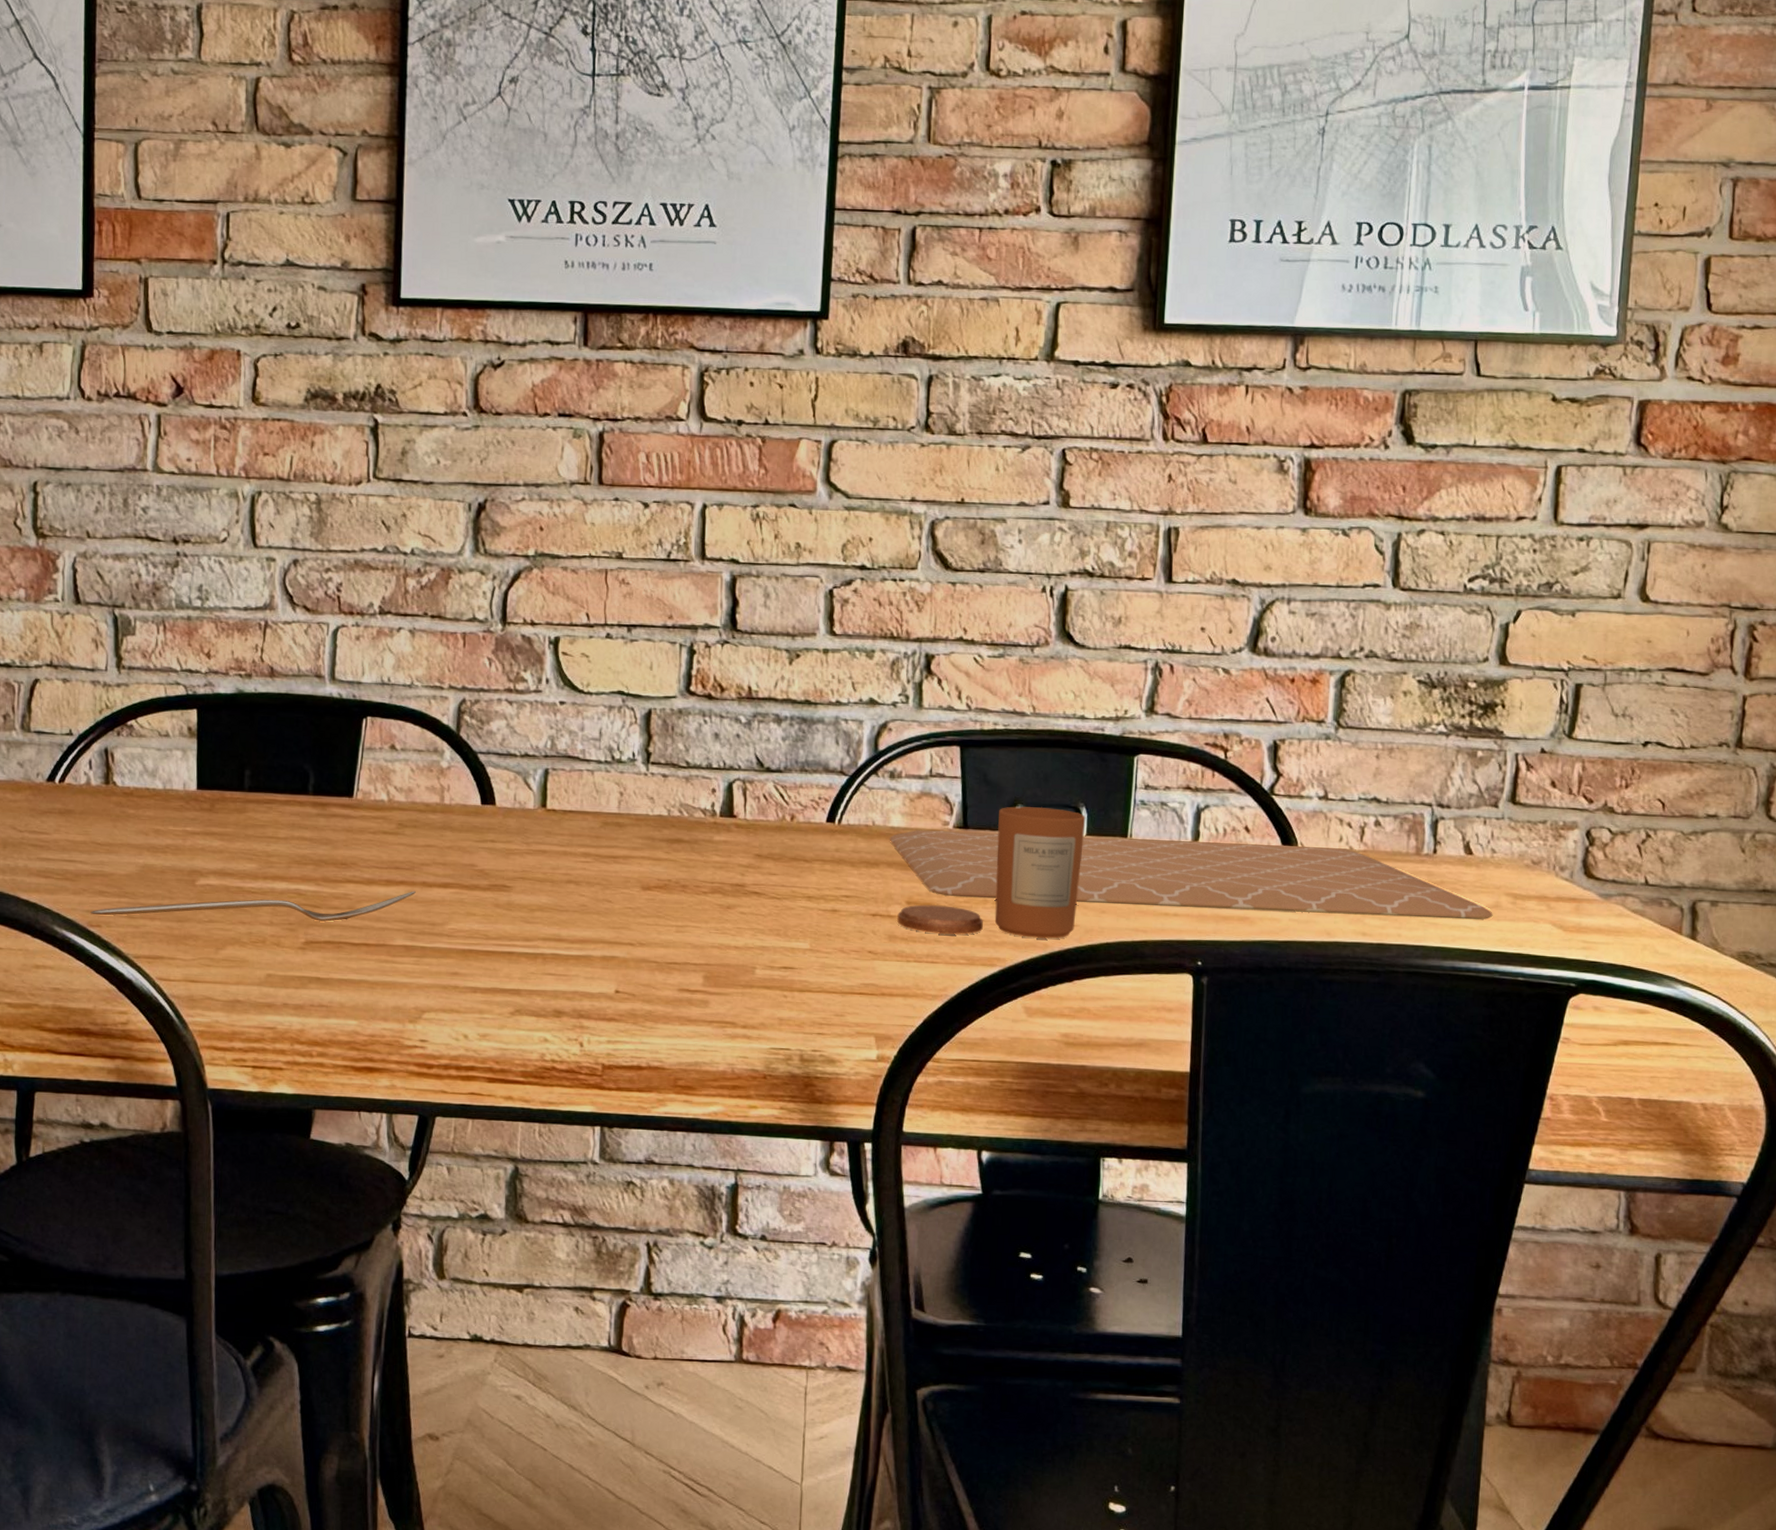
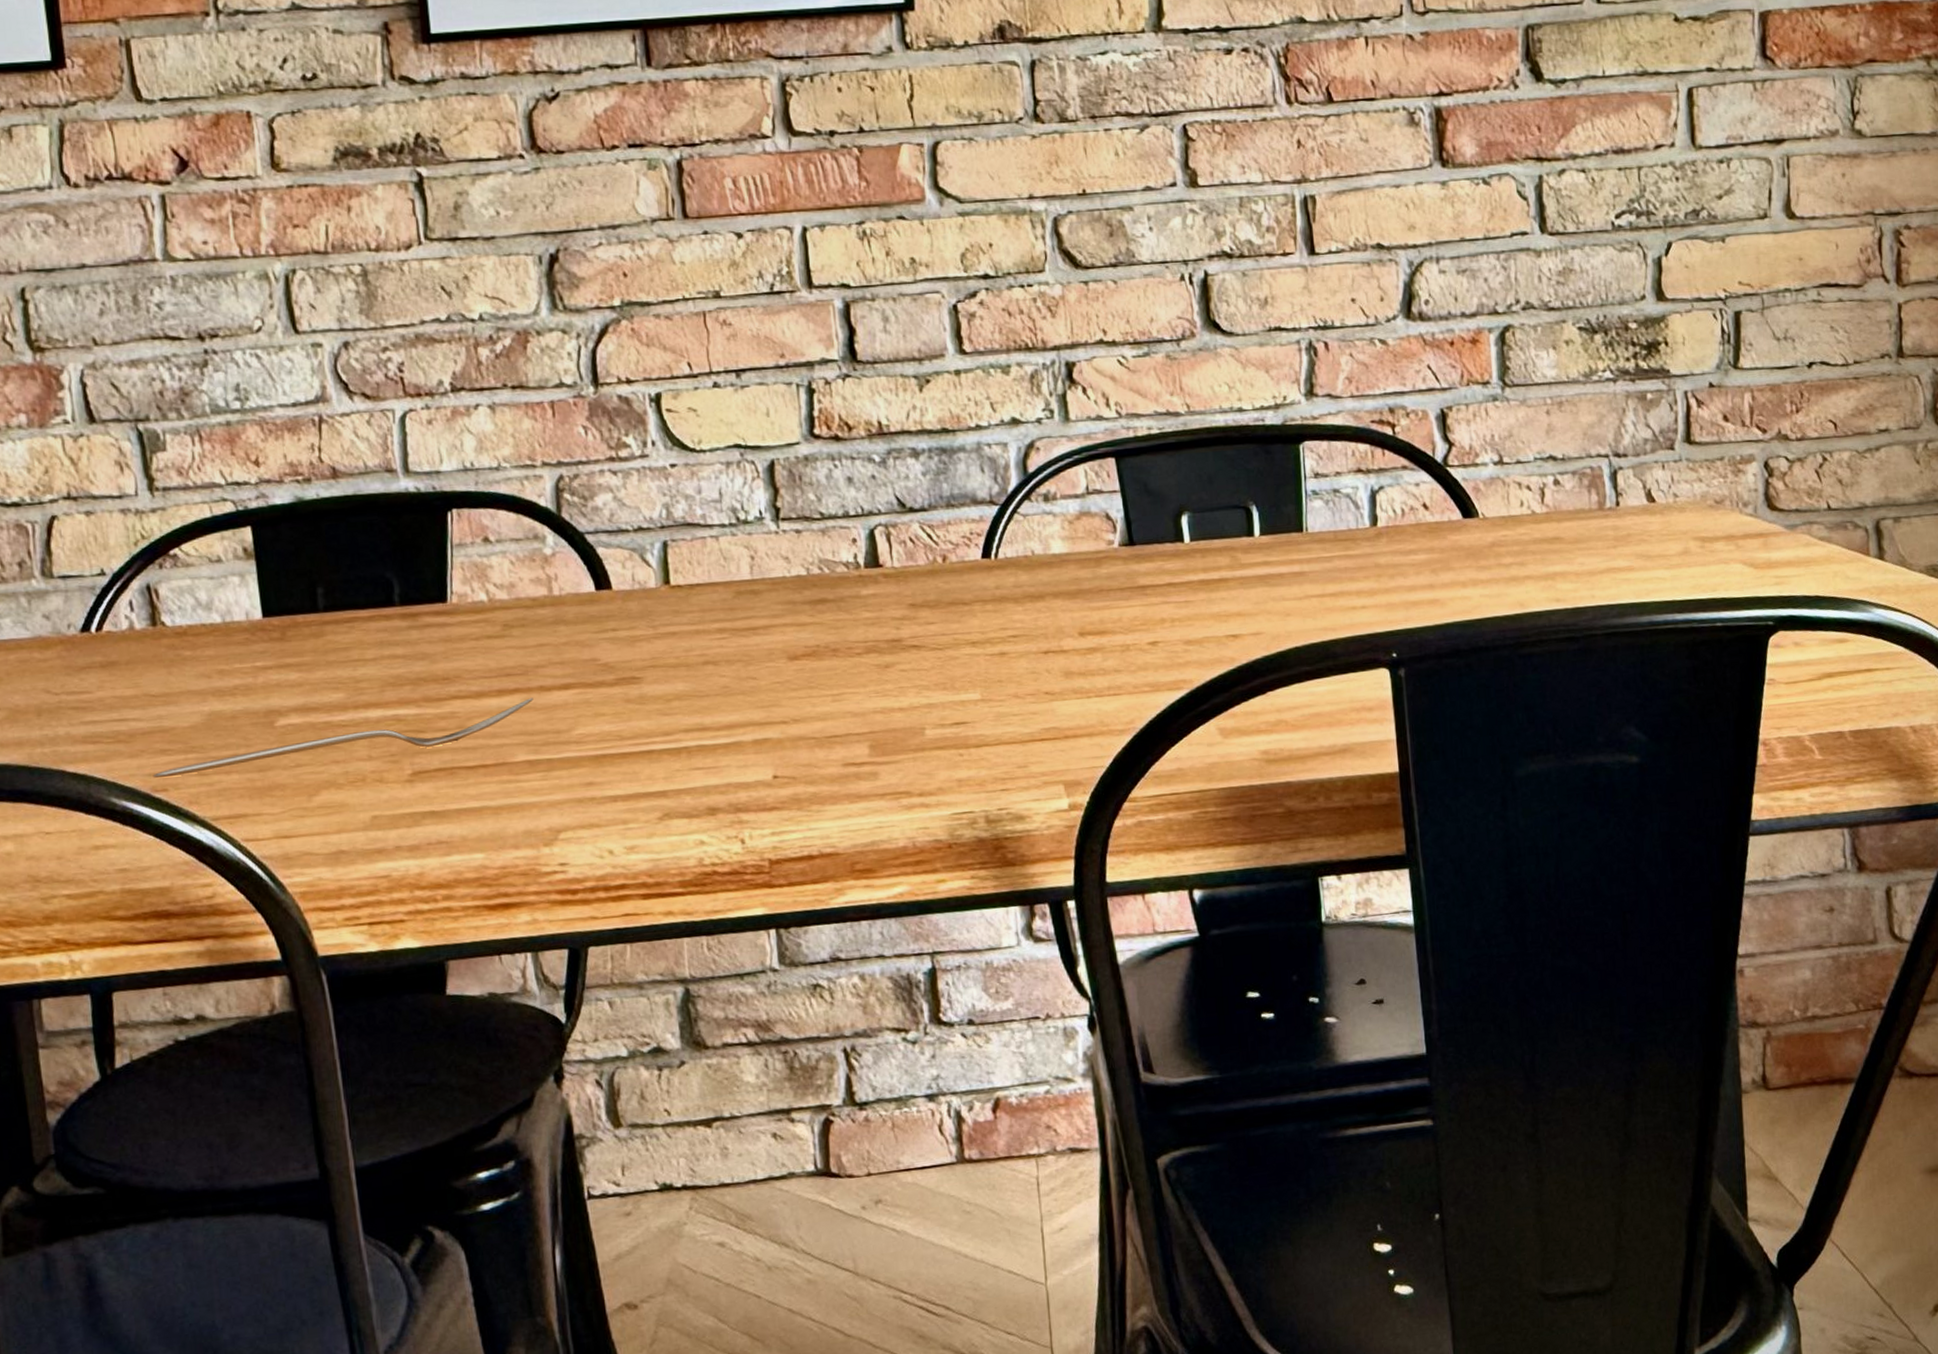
placemat: present [889,830,1493,920] -> none [1051,513,1684,621]
candle: present [897,806,1086,939] -> none [1071,511,1260,663]

